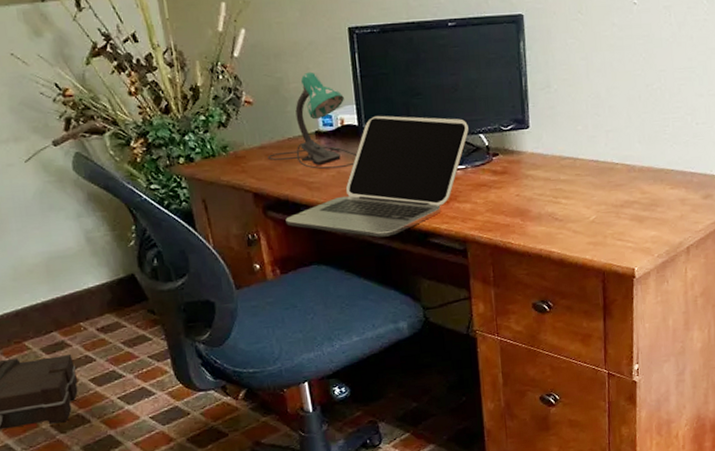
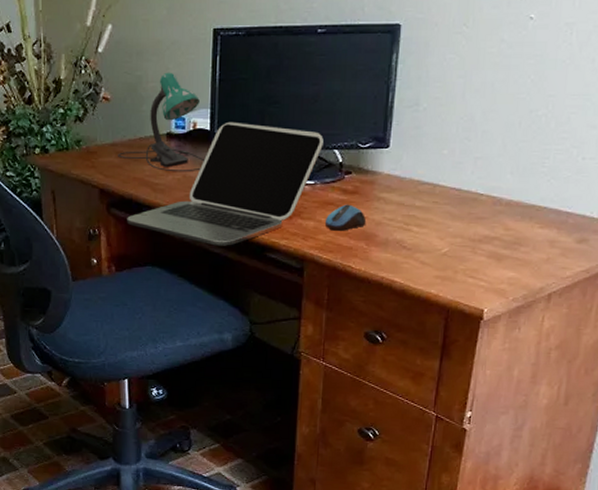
computer mouse: none [480,184,519,211] -> present [324,204,367,231]

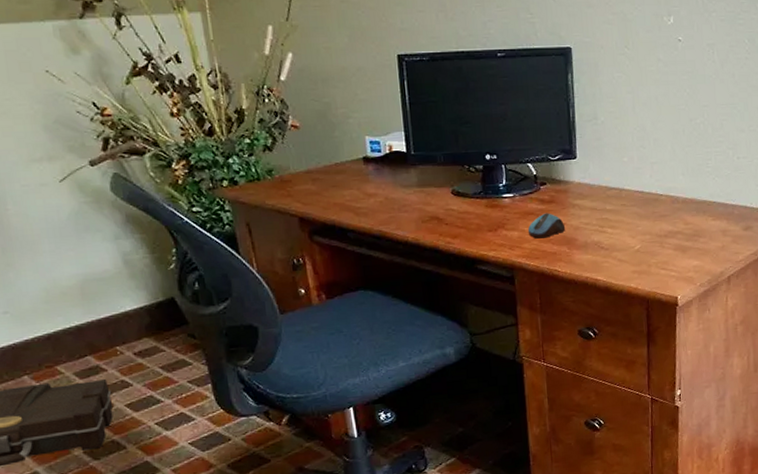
desk lamp: present [118,72,206,172] -> none [314,97,406,195]
laptop: present [127,121,324,246] -> none [332,142,517,264]

